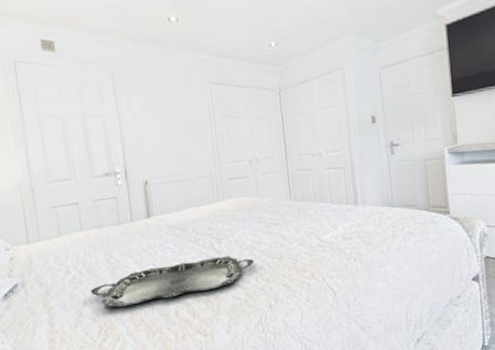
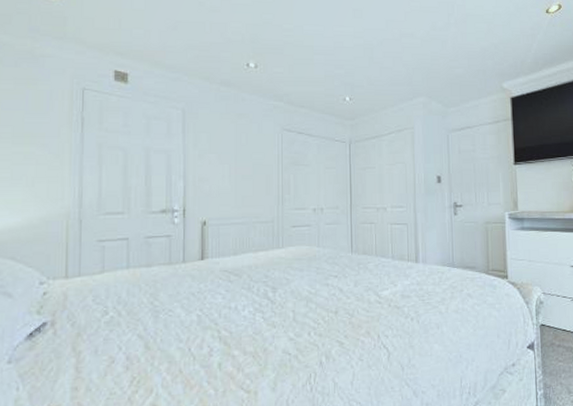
serving tray: present [90,256,255,309] -> none [127,306,309,356]

